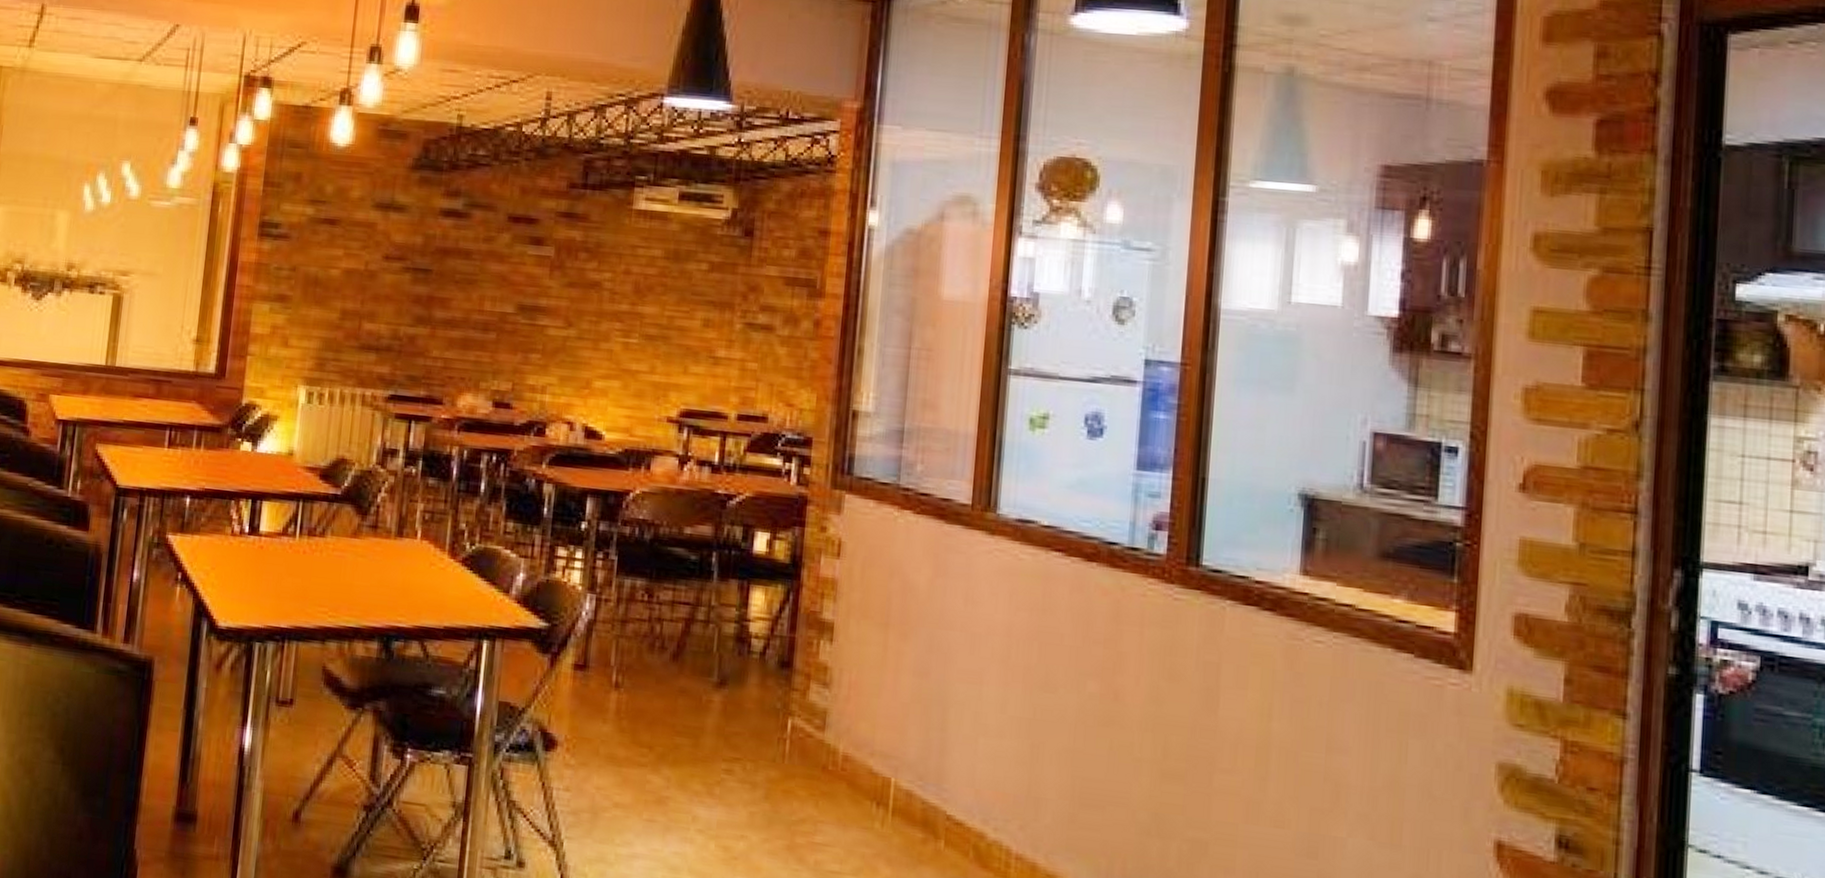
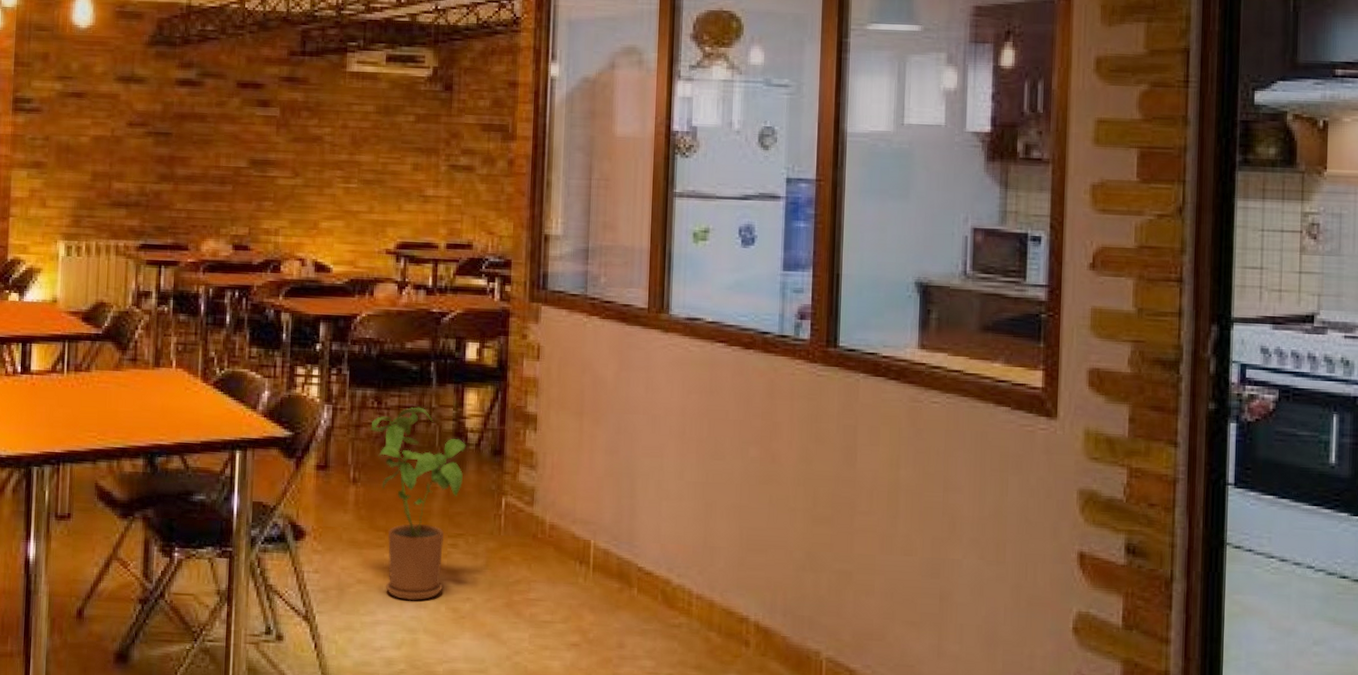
house plant: none [637,603,749,834] -> present [369,407,466,601]

